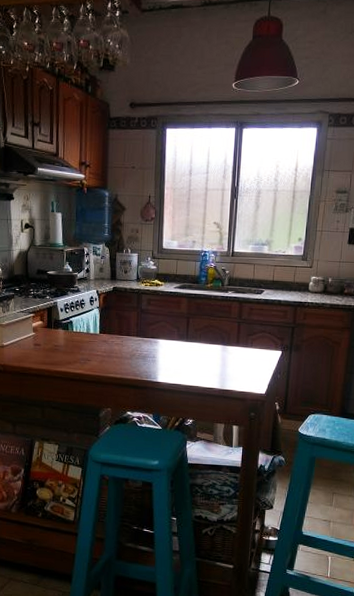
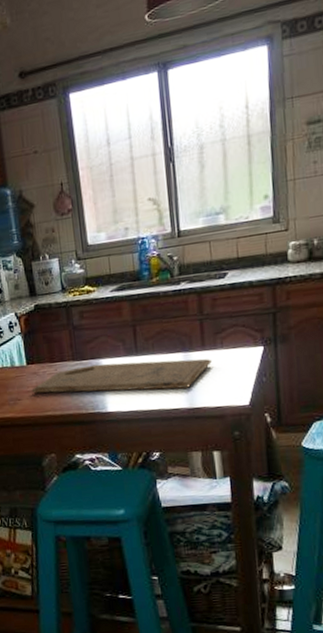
cutting board: none [100,342,243,373] -> present [32,358,213,394]

